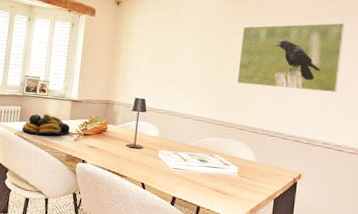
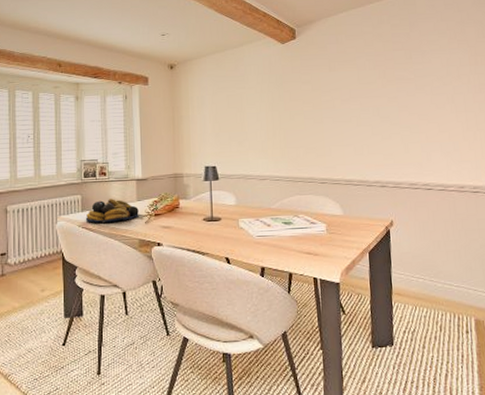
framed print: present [237,22,345,93] -> none [308,55,415,135]

